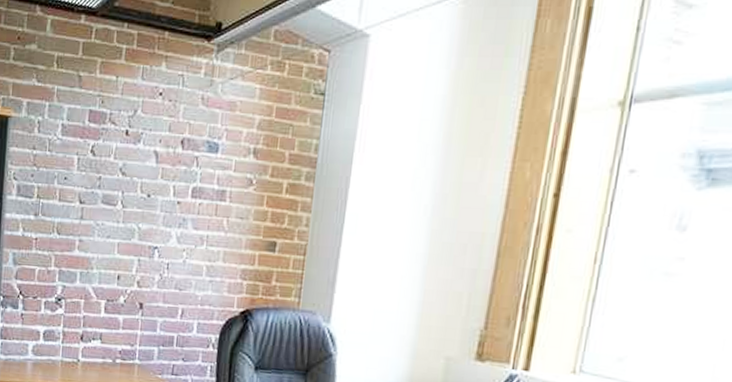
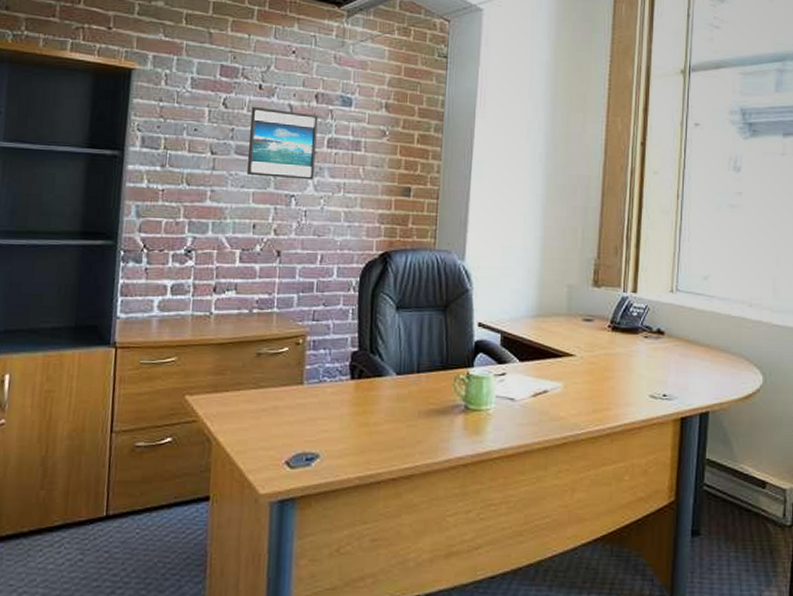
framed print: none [113,153,184,232] -> present [247,106,318,180]

